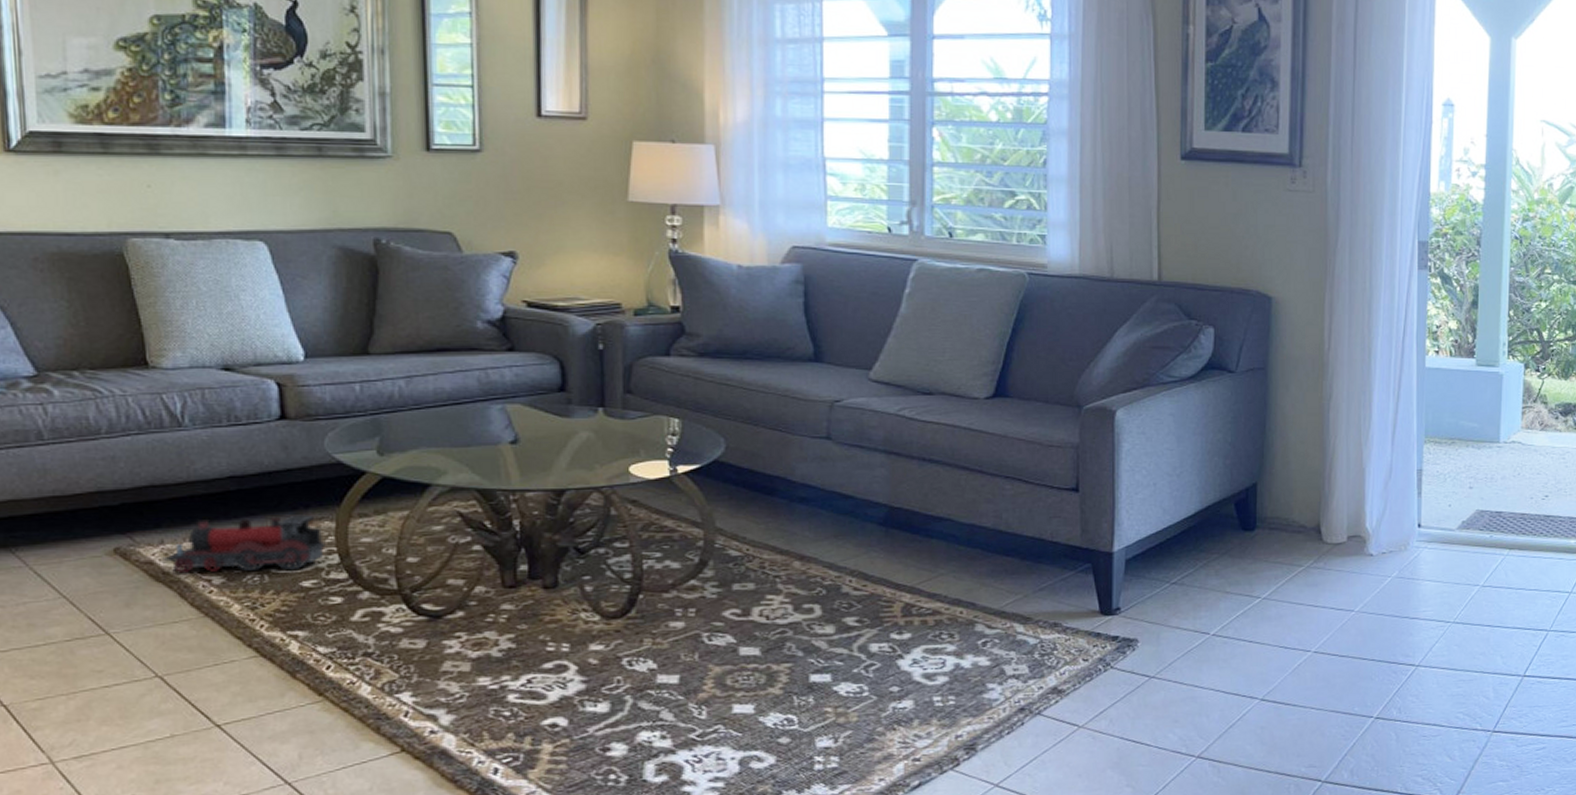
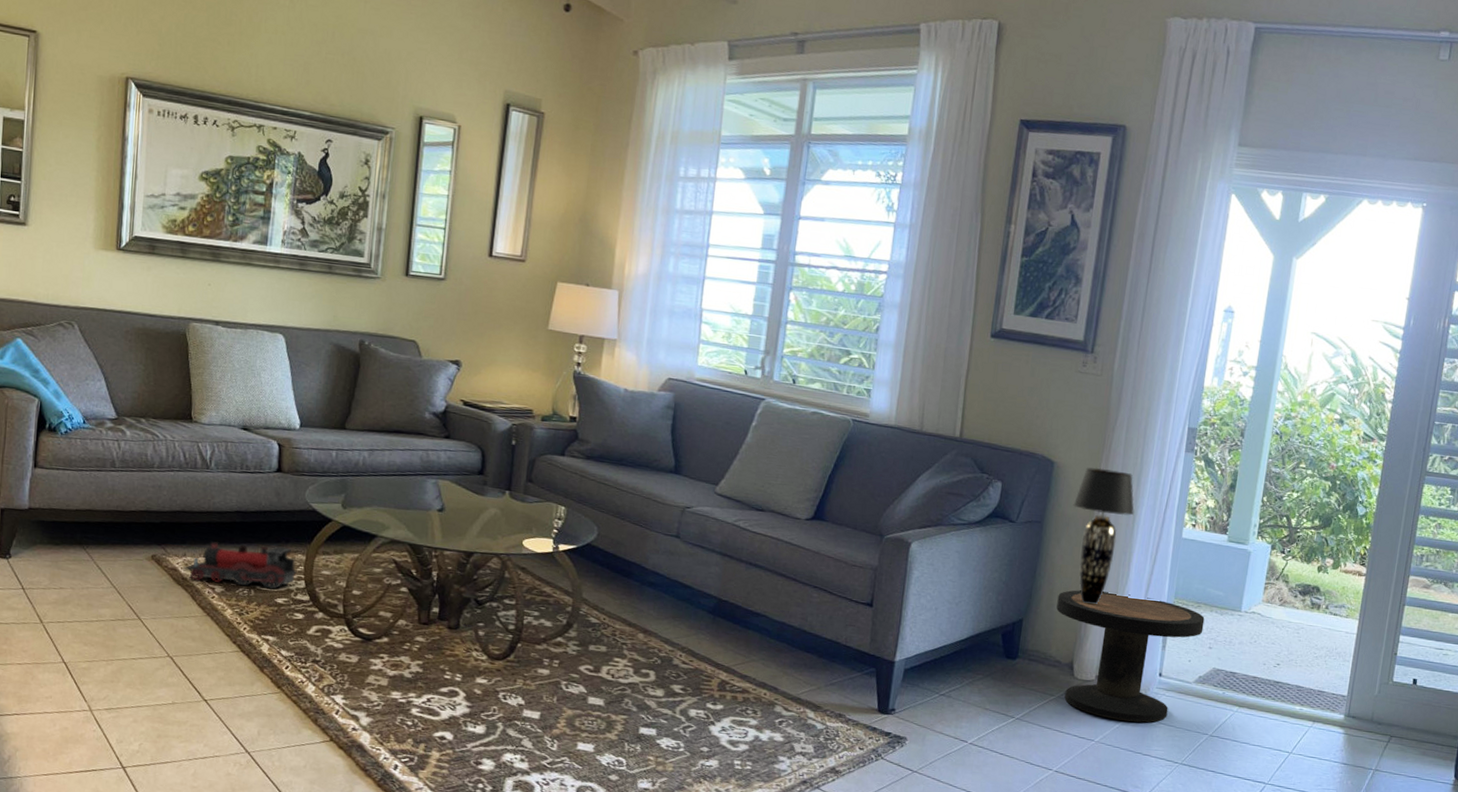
side table: none [1294,439,1461,584] -> present [1056,590,1205,723]
table lamp: none [1298,298,1369,456] -> present [1073,467,1134,605]

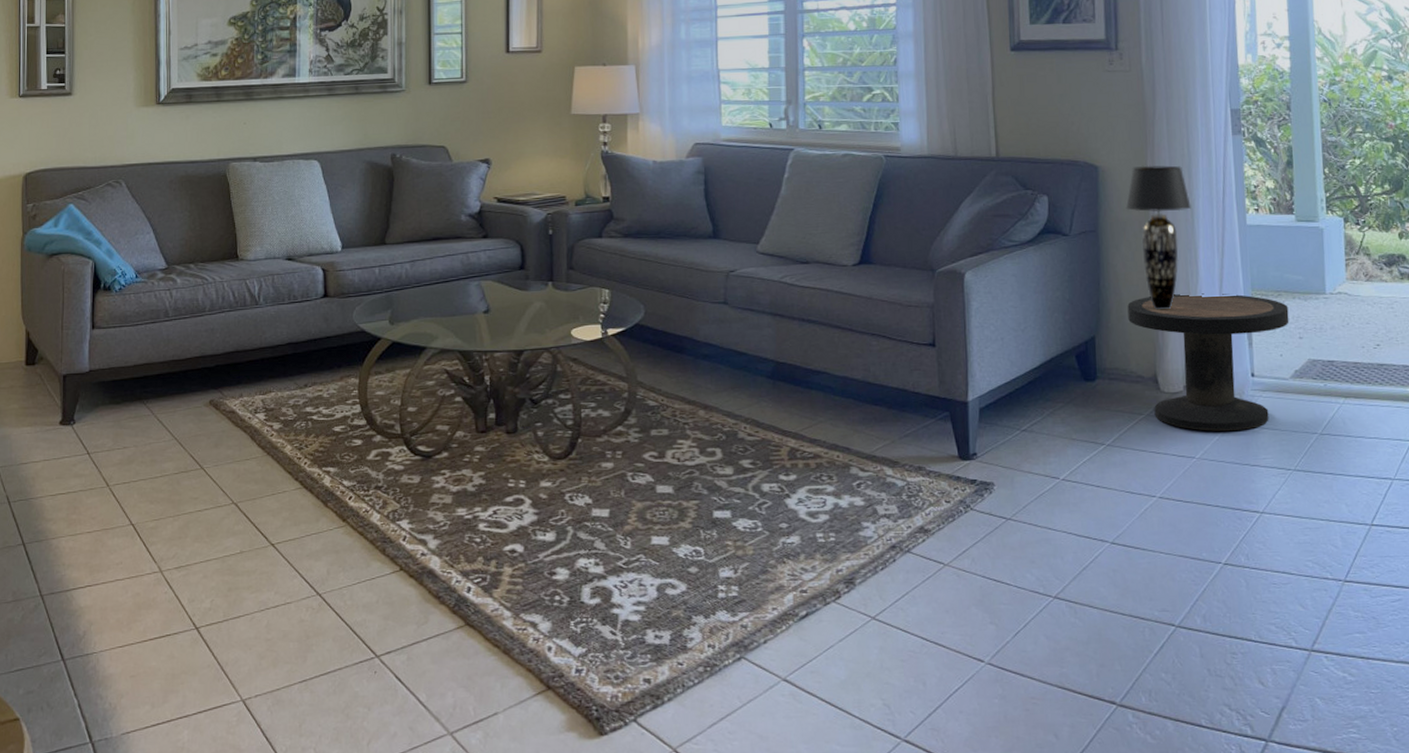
toy train: present [183,540,297,589] -> none [241,374,351,420]

